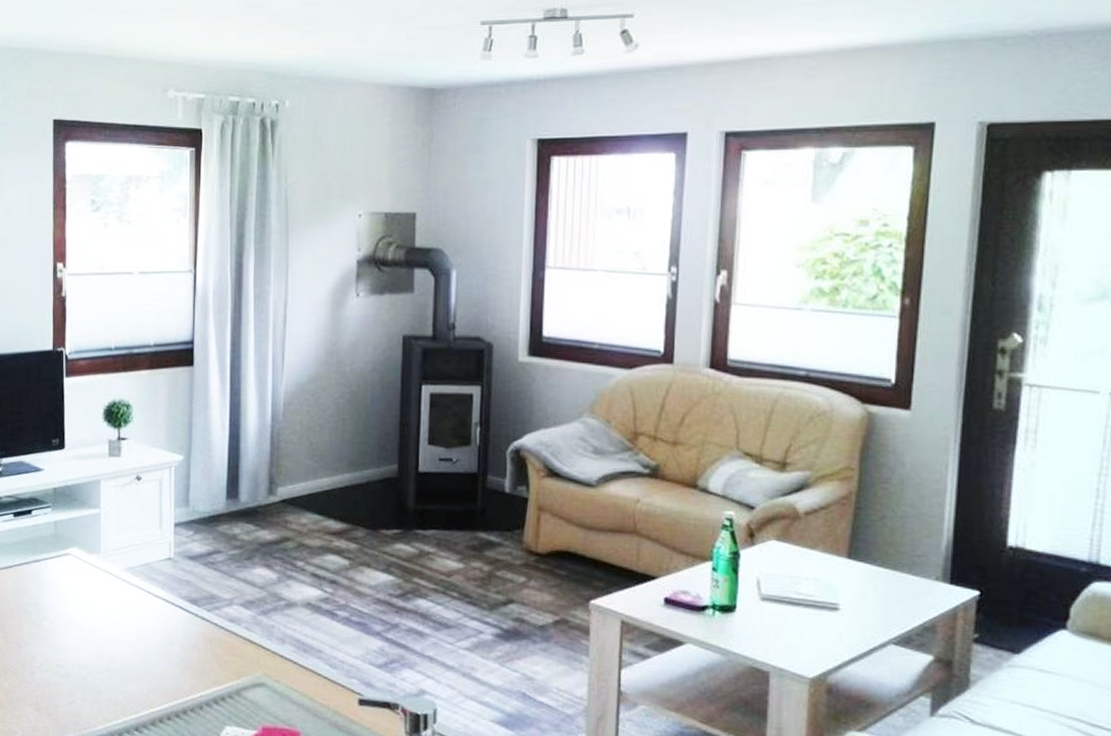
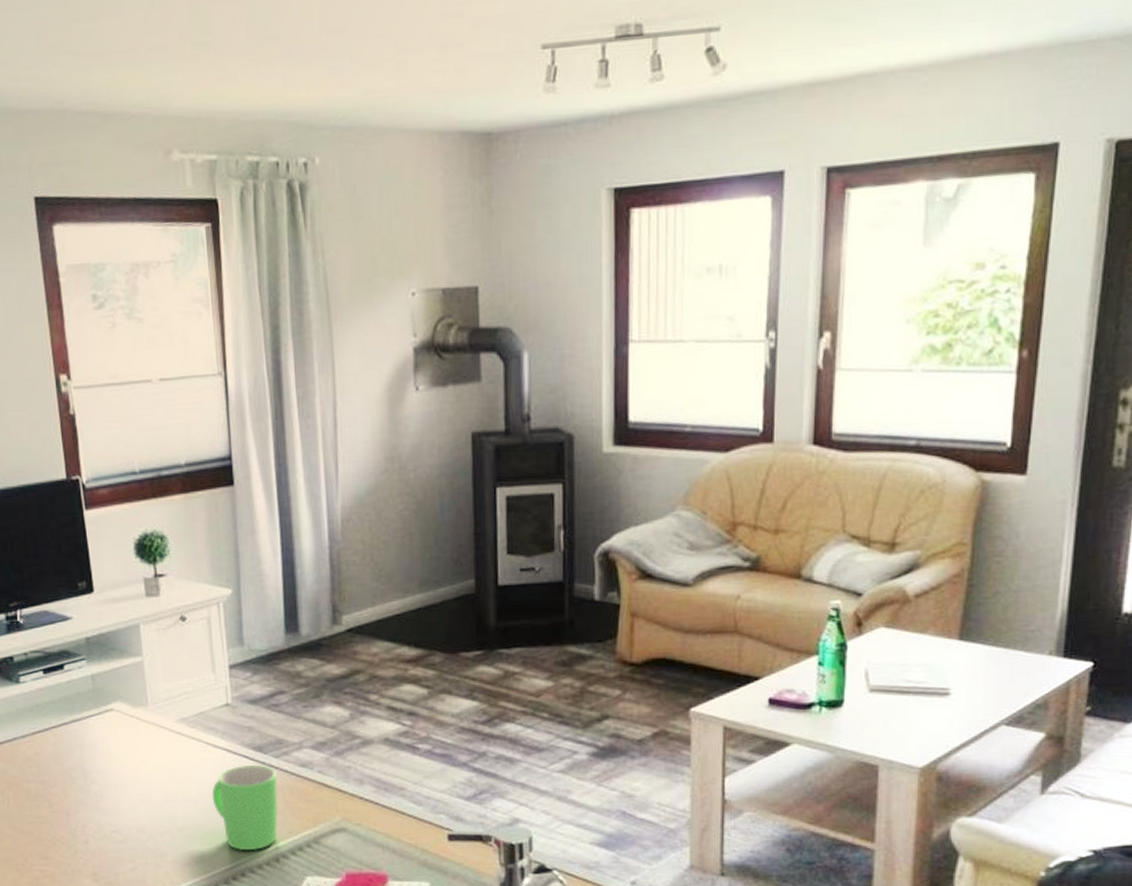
mug: none [148,616,208,697] -> present [212,765,279,851]

